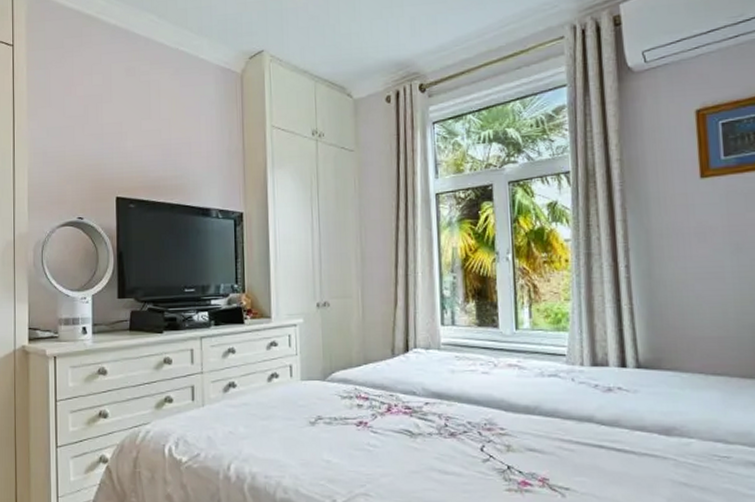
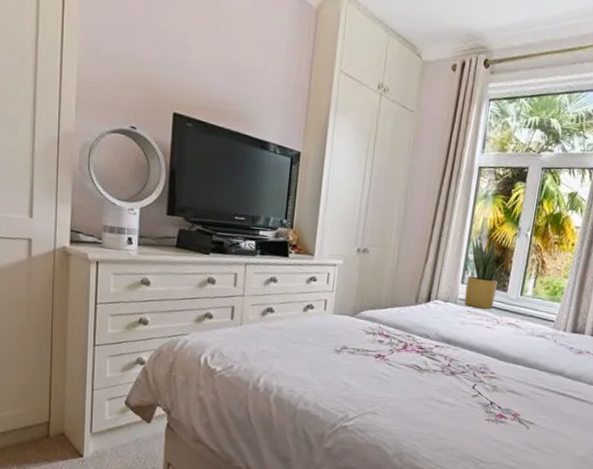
planter: none [444,270,490,352] -> present [464,238,507,310]

